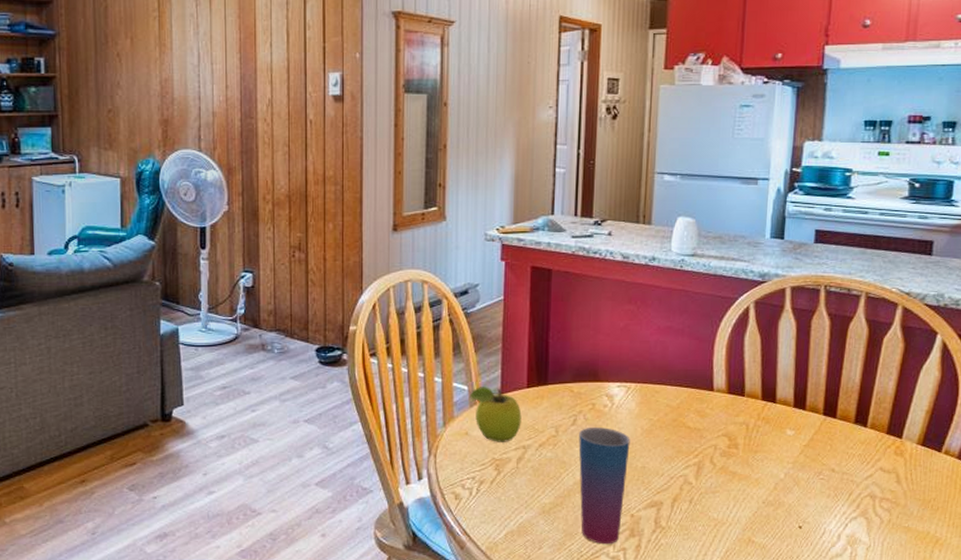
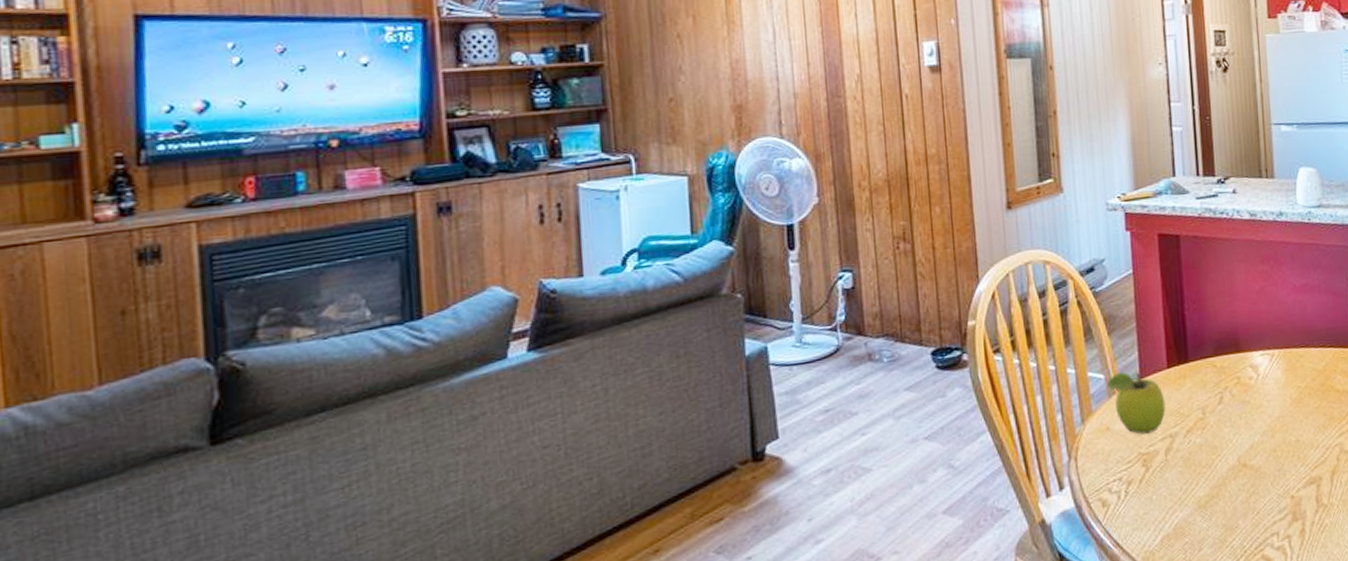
cup: present [579,427,630,545] -> none [1227,402,1282,534]

